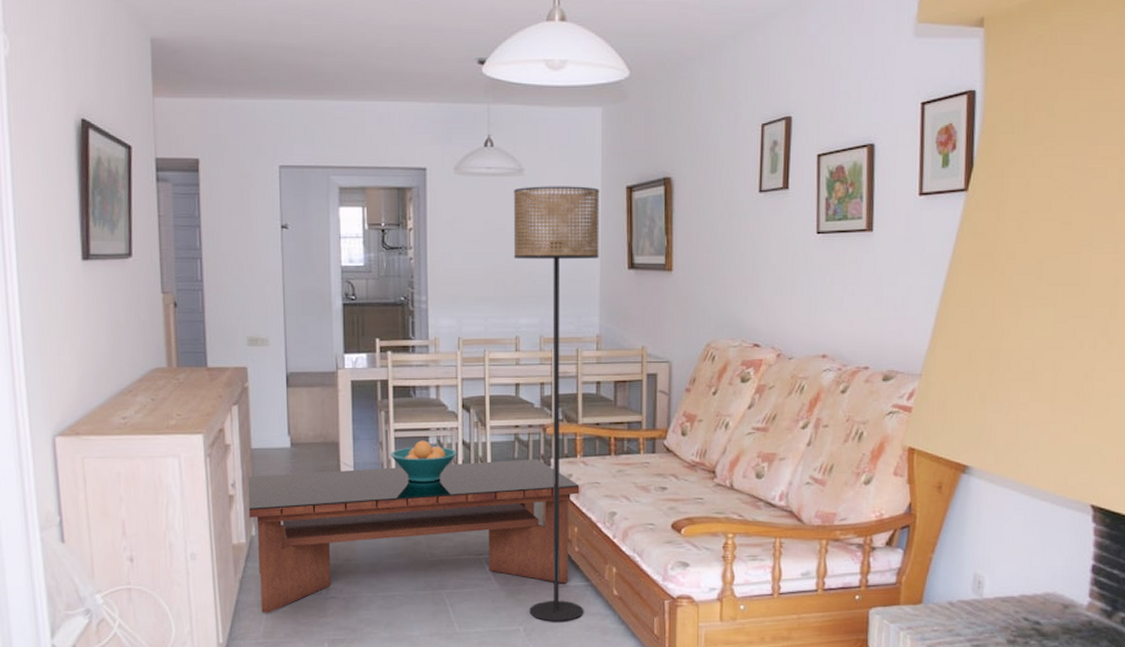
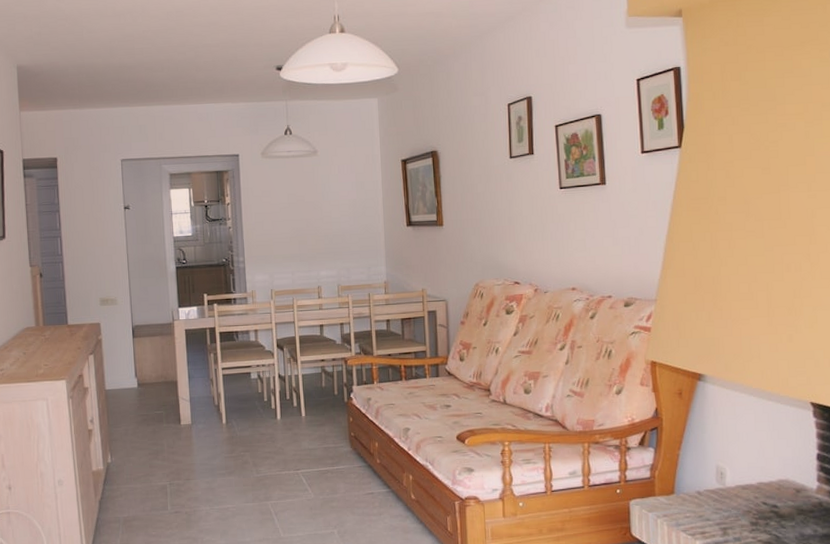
coffee table: present [248,459,580,613] -> none [103,387,378,528]
fruit bowl: present [389,440,458,482] -> none [219,376,275,411]
floor lamp: present [513,186,600,622] -> none [310,162,388,525]

